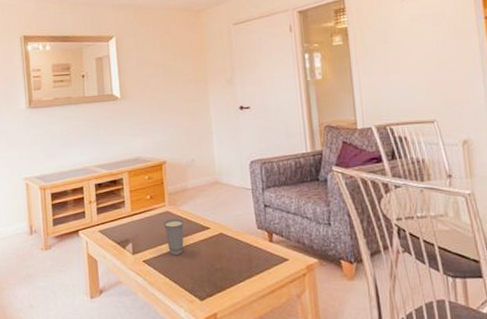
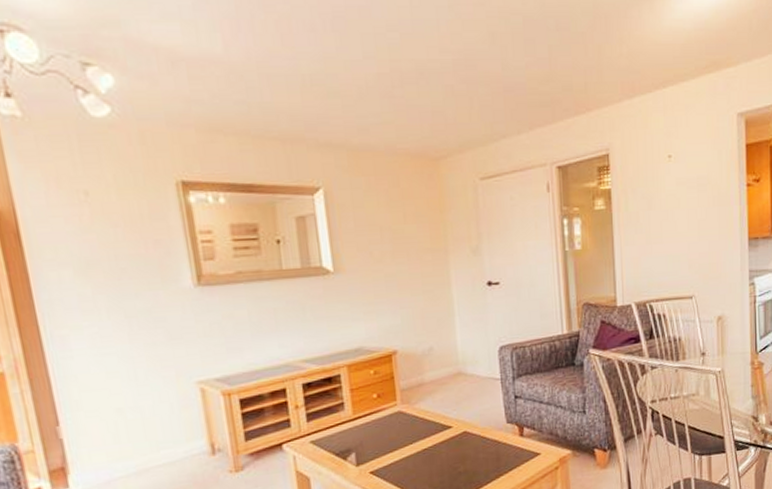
cup: present [163,219,184,256] -> none [394,419,421,463]

